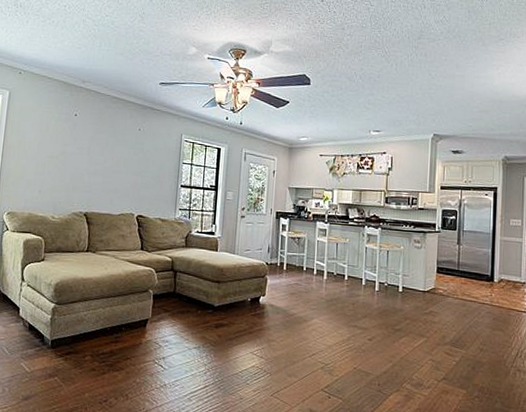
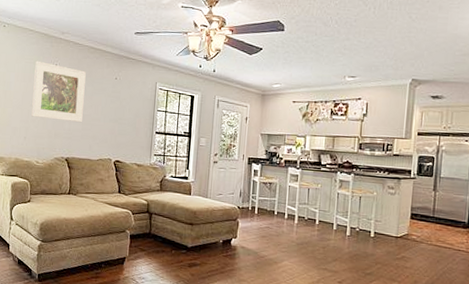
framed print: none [47,109,108,176] -> present [31,60,86,123]

